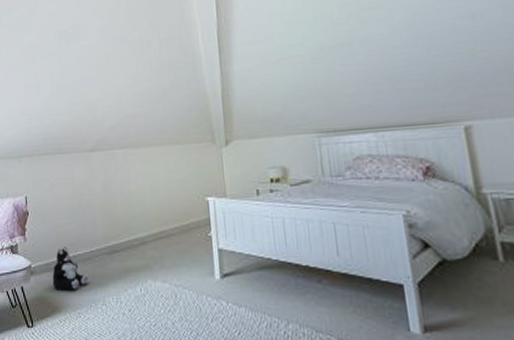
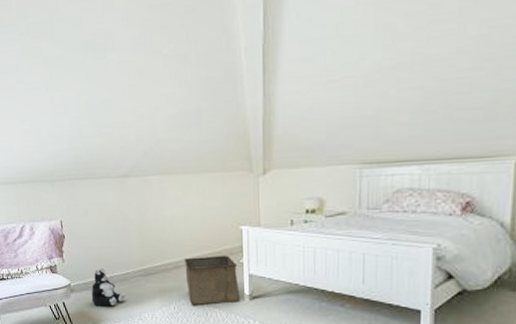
storage bin: none [151,229,211,287] -> present [185,256,241,306]

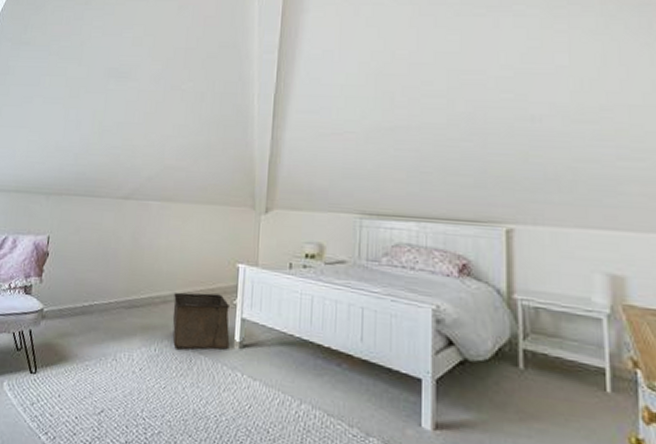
plush toy: present [91,268,126,307] -> none [63,294,103,341]

